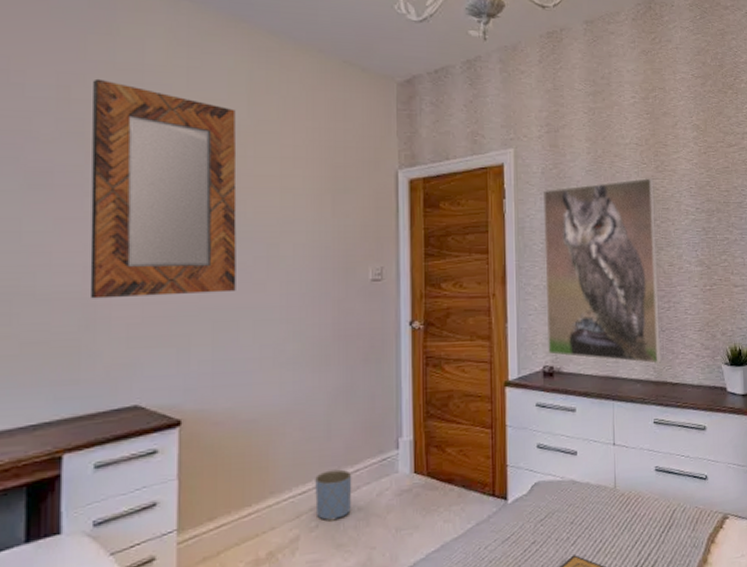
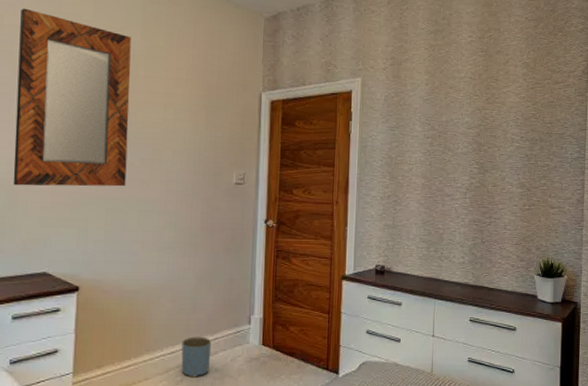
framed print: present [542,178,661,364] -> none [381,108,484,270]

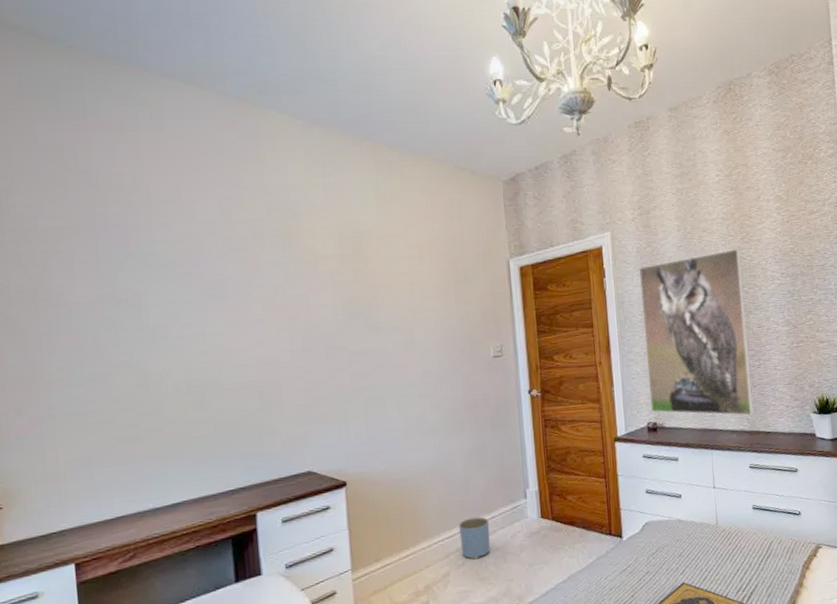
home mirror: present [13,8,131,187] -> none [249,201,381,386]
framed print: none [381,108,484,270] -> present [638,249,754,416]

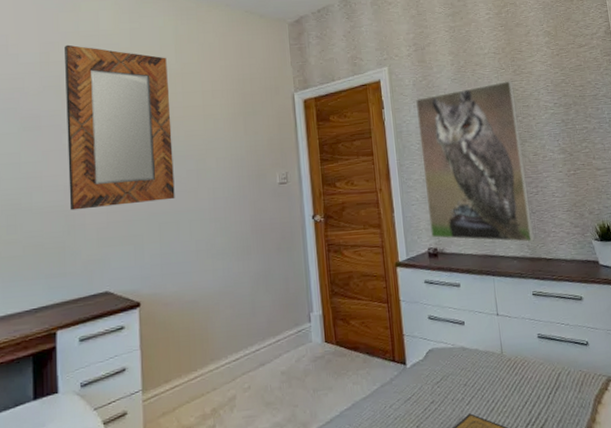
home mirror: none [249,201,381,386] -> present [65,44,175,211]
planter: present [459,517,490,560] -> none [245,340,276,383]

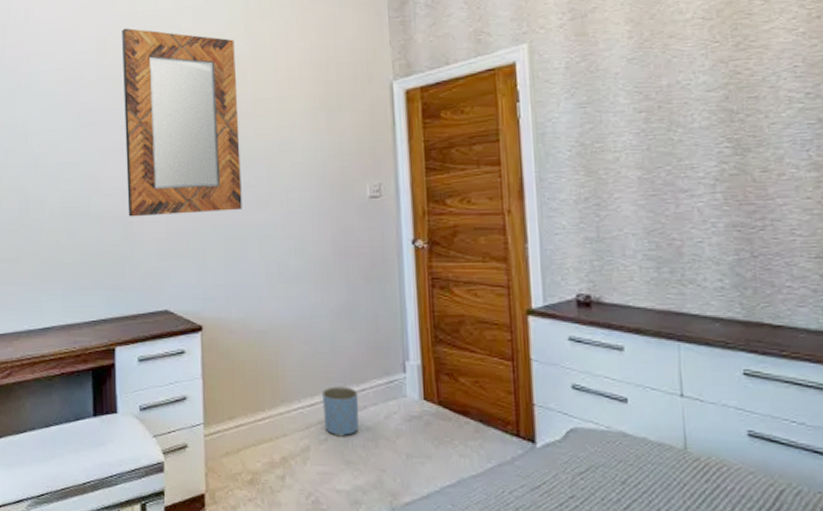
planter: none [245,340,276,383] -> present [322,386,359,437]
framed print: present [415,81,534,242] -> none [567,60,752,298]

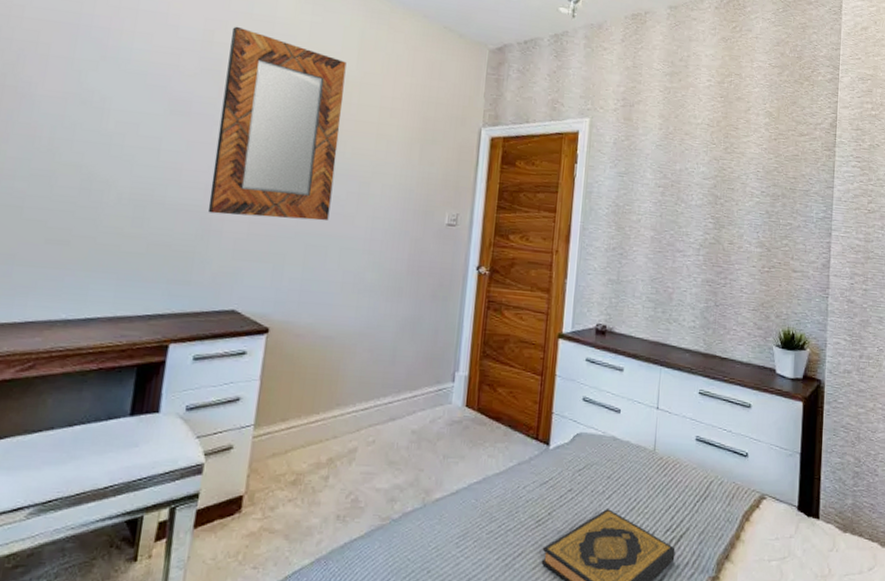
planter: present [322,386,359,437] -> none [374,392,410,439]

